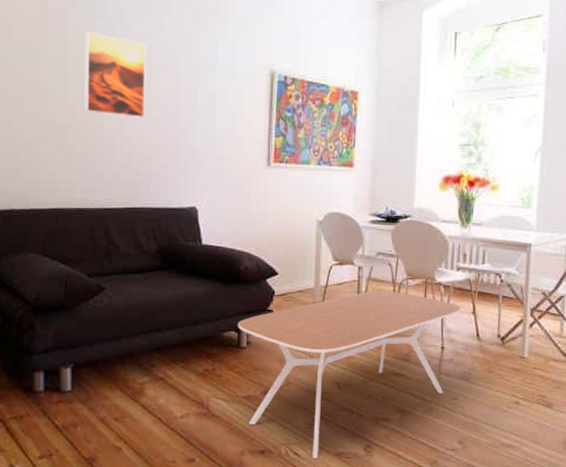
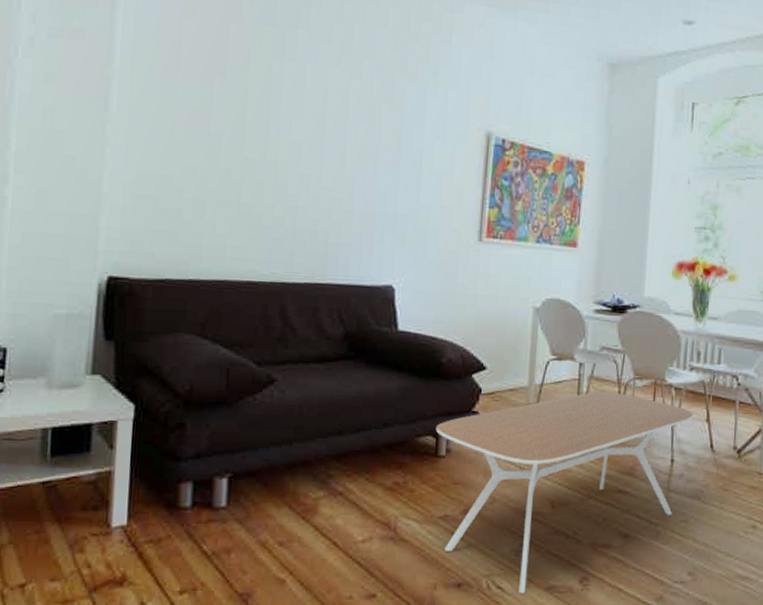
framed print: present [84,31,146,118] -> none [264,73,343,178]

